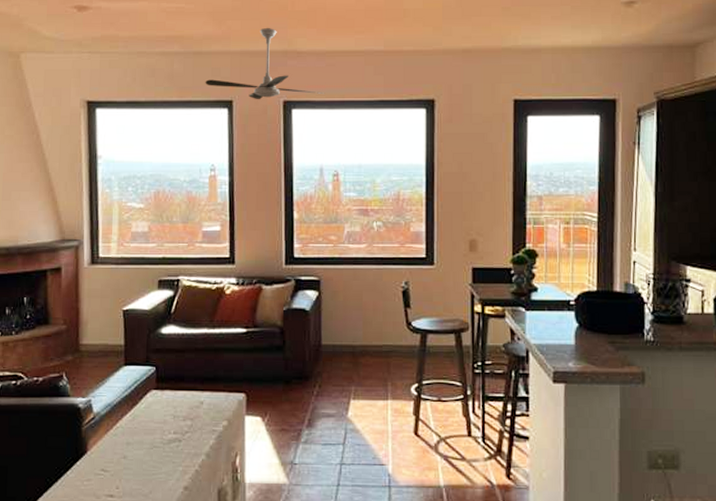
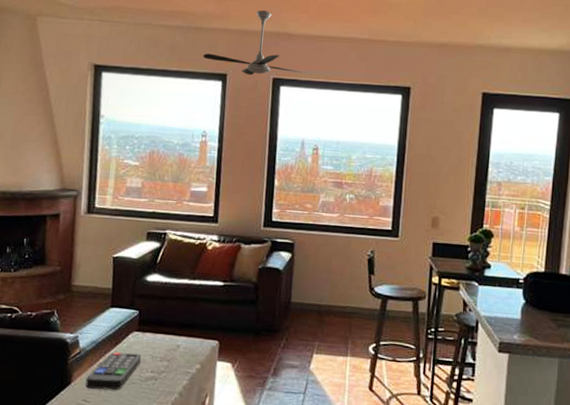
remote control: none [103,413,163,457] -> present [85,351,142,390]

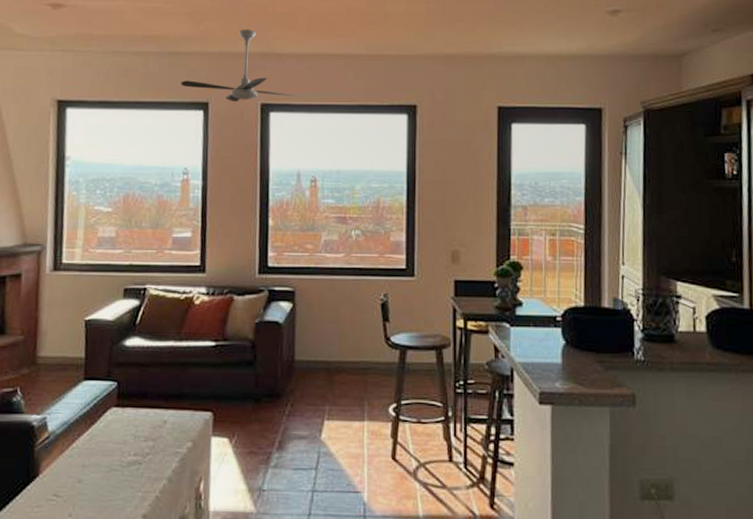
remote control: present [85,351,142,390] -> none [56,433,122,480]

